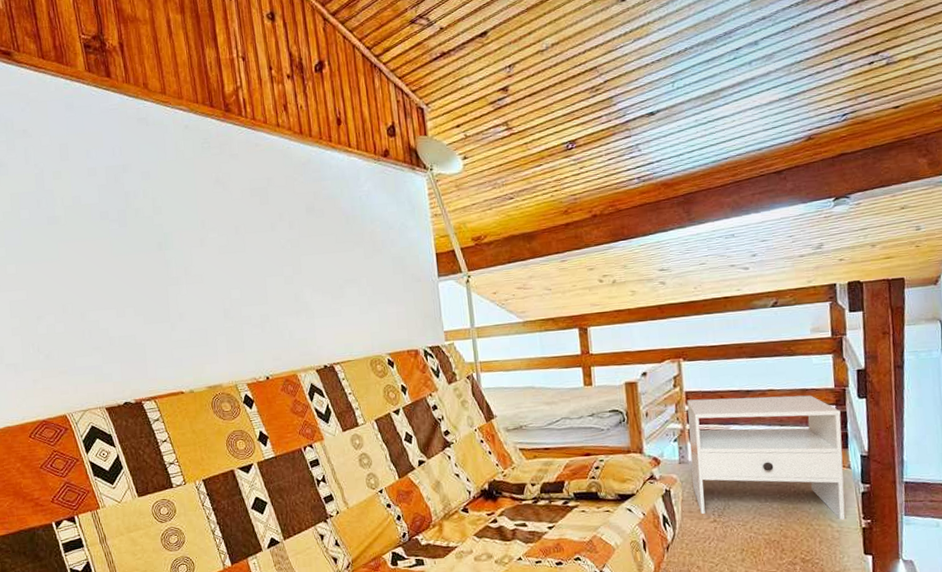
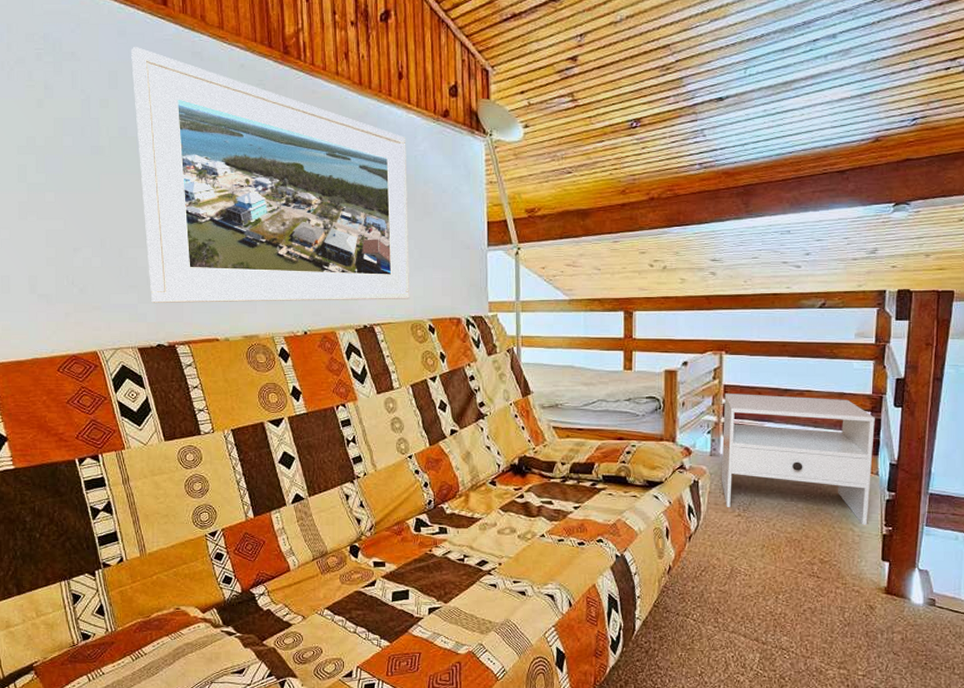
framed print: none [79,119,367,363] -> present [131,47,410,304]

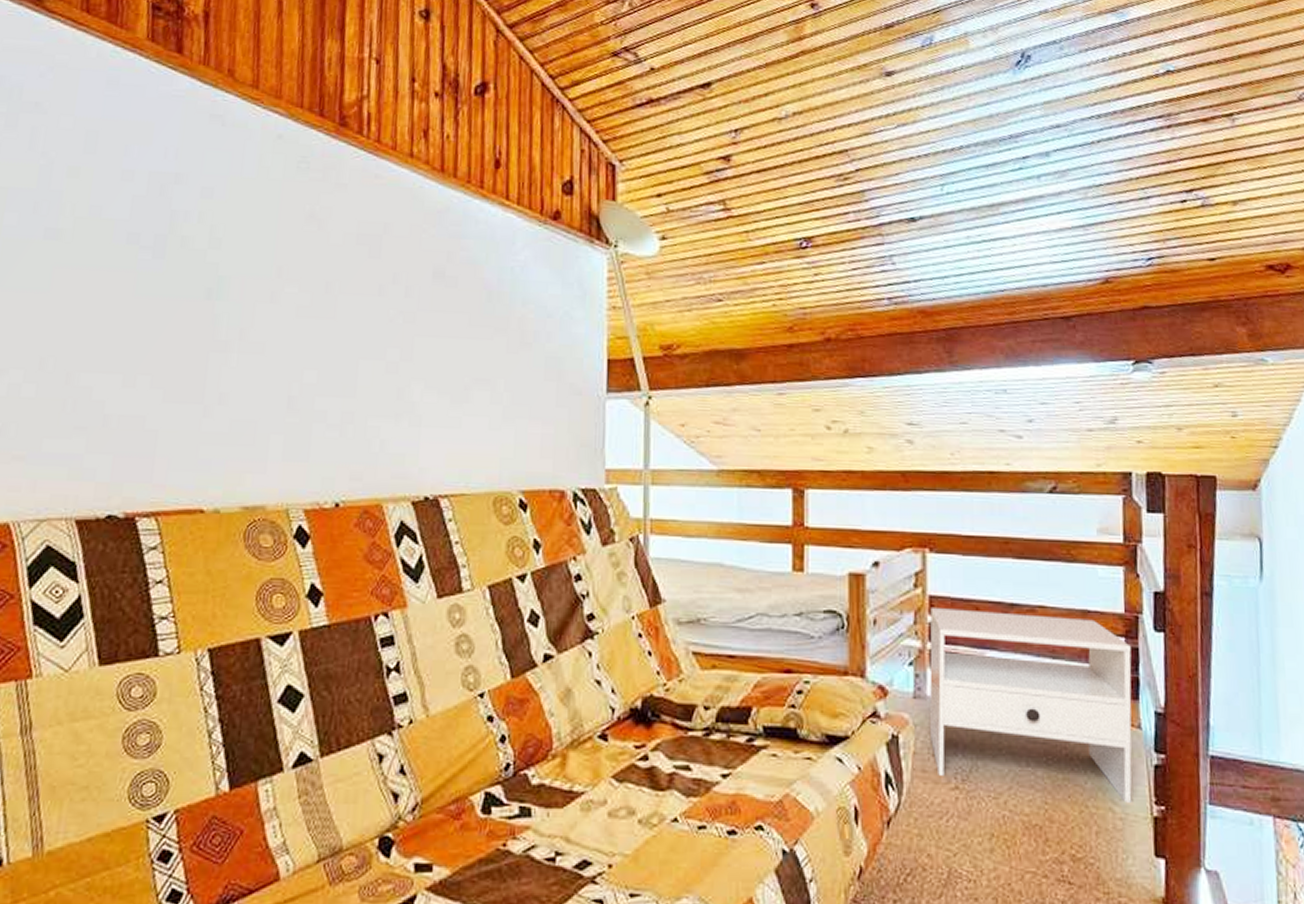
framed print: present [131,47,410,304] -> none [106,102,501,462]

